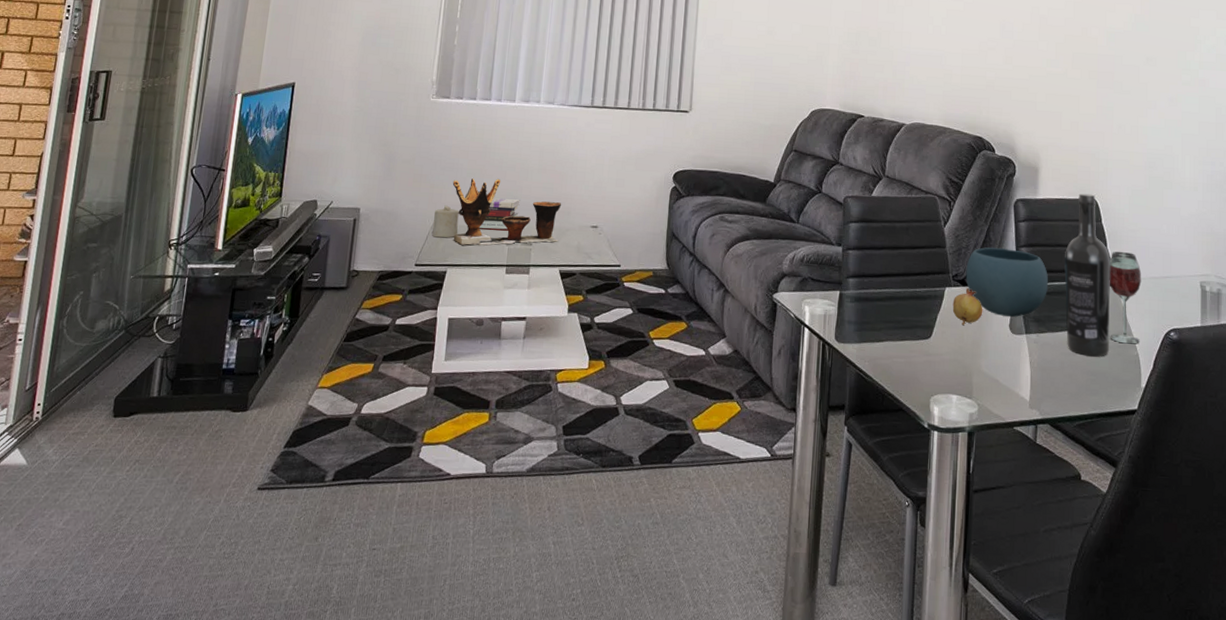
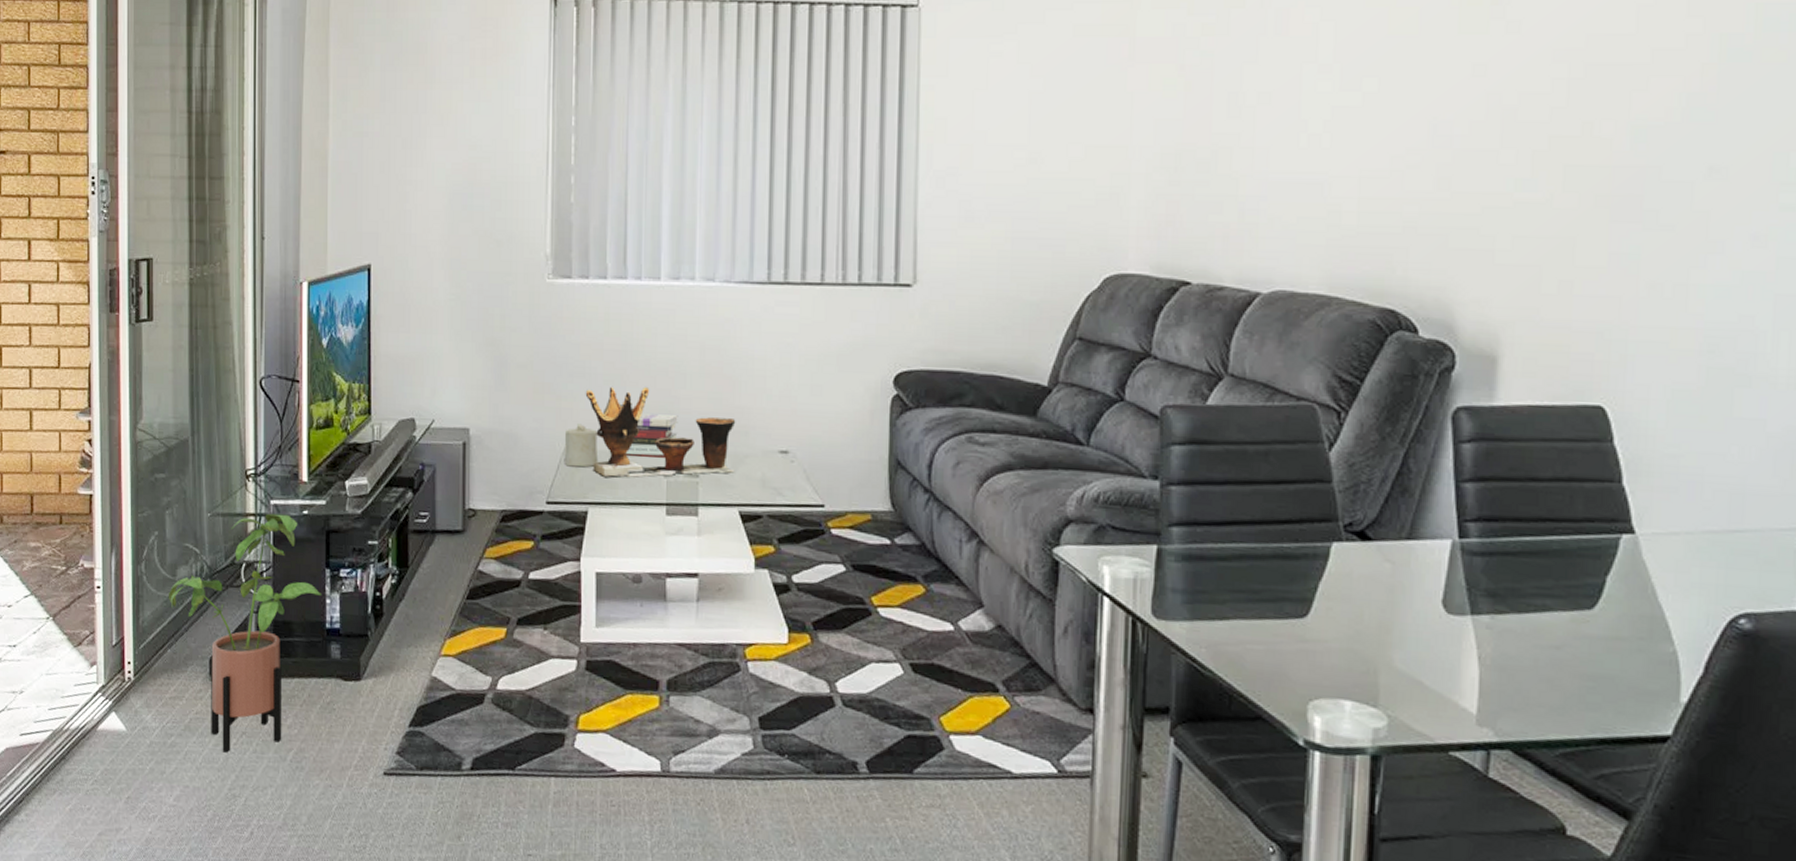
house plant: none [84,275,222,479] -> present [168,513,321,753]
fruit: present [952,287,983,326] -> none [1344,542,1397,600]
bowl: present [966,247,1049,317] -> none [1366,481,1514,589]
wine bottle: present [1064,193,1111,357] -> none [1542,396,1629,653]
wineglass: present [1109,251,1142,344] -> none [1624,488,1687,636]

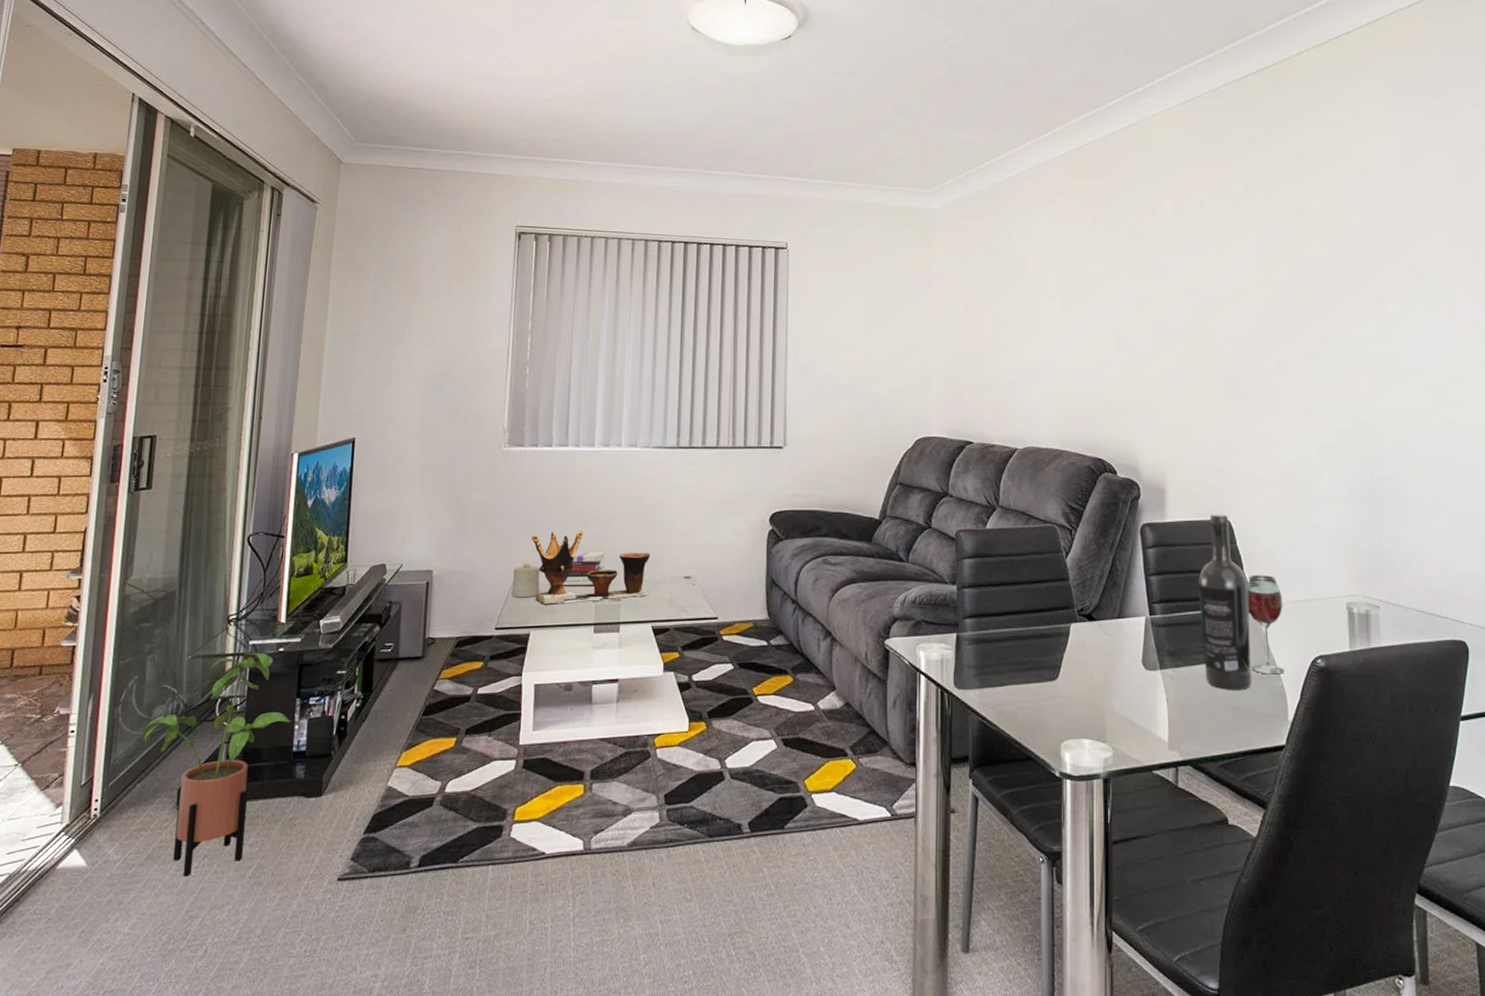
wine bottle: none [1542,396,1629,653] -> present [1198,514,1252,690]
wineglass: none [1624,488,1687,636] -> present [1247,574,1284,675]

